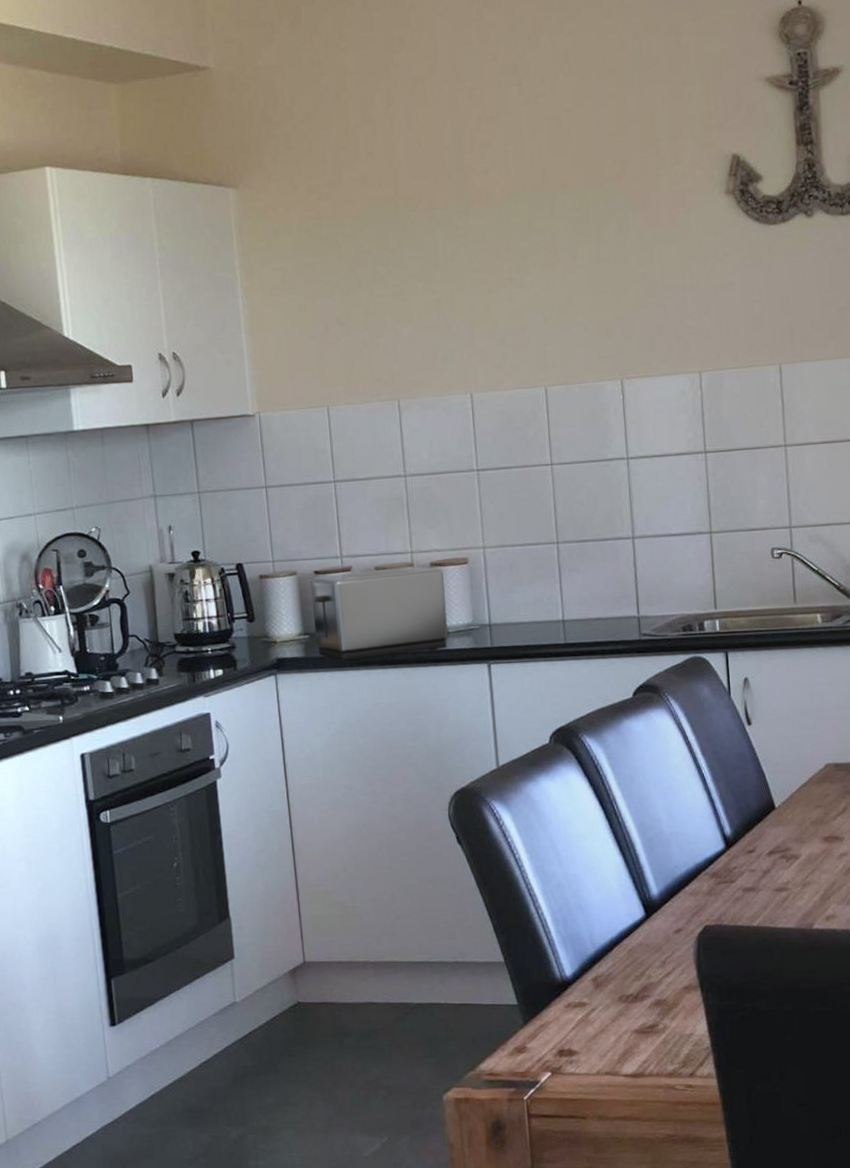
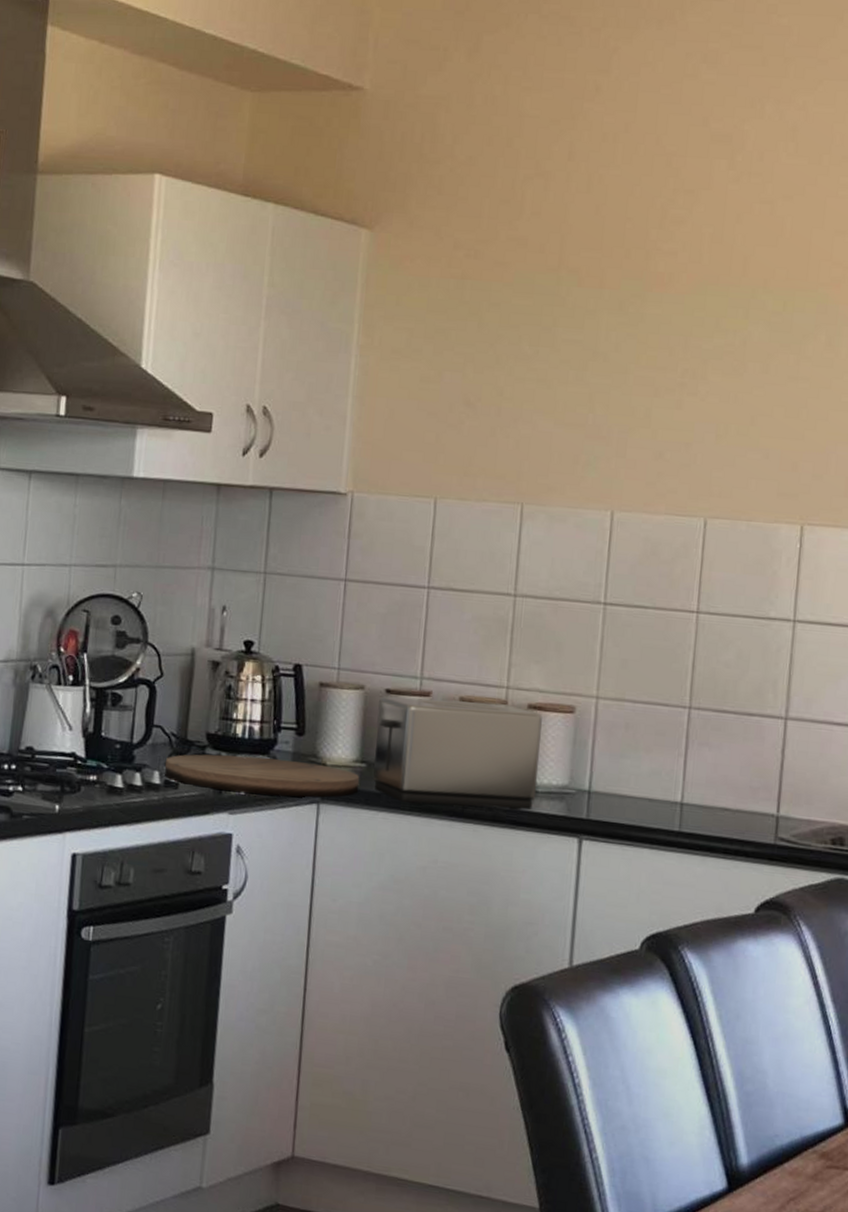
cutting board: none [144,642,307,679] -> present [164,754,360,798]

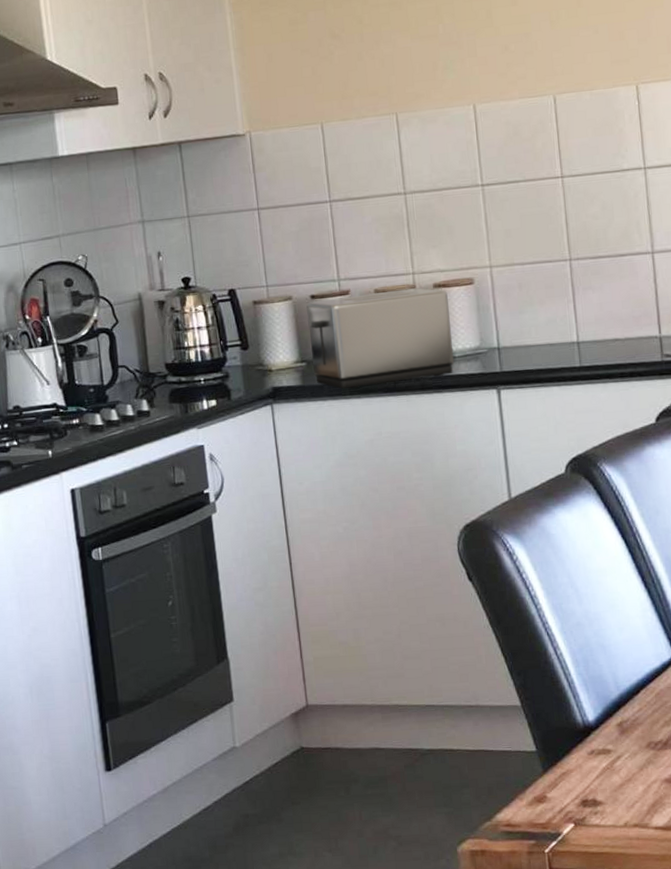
cutting board: present [164,754,360,798] -> none [134,371,304,411]

